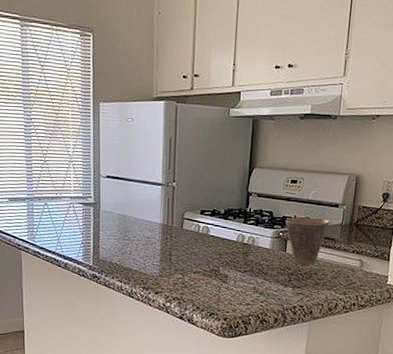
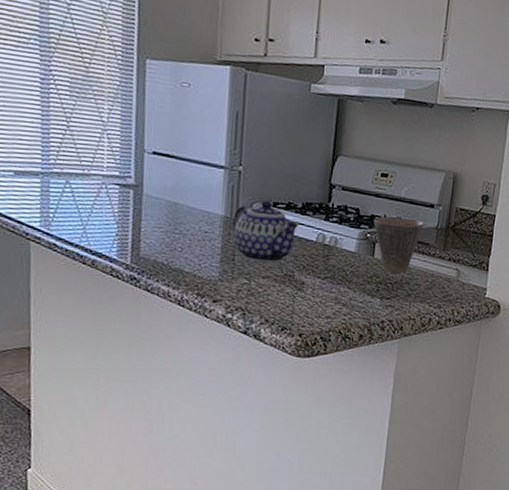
teapot: none [169,210,223,260] -> present [233,201,300,263]

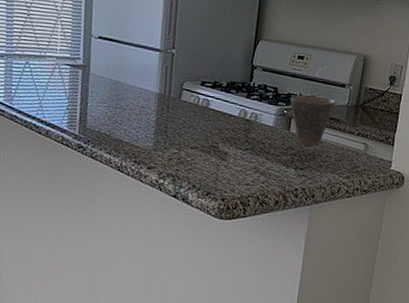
teapot: present [233,201,300,263] -> none [166,80,224,135]

